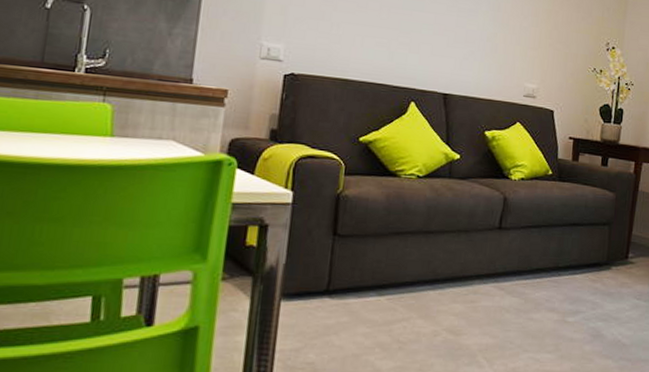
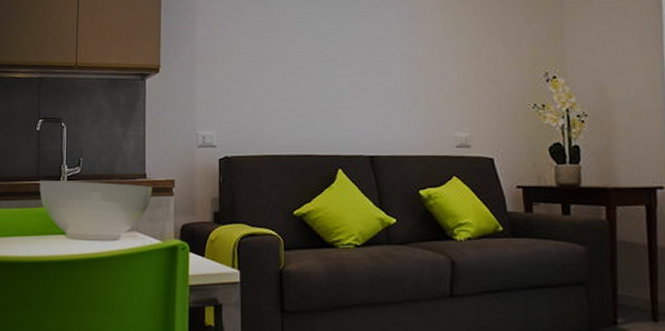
bowl: none [42,67,199,150] -> present [39,180,153,242]

